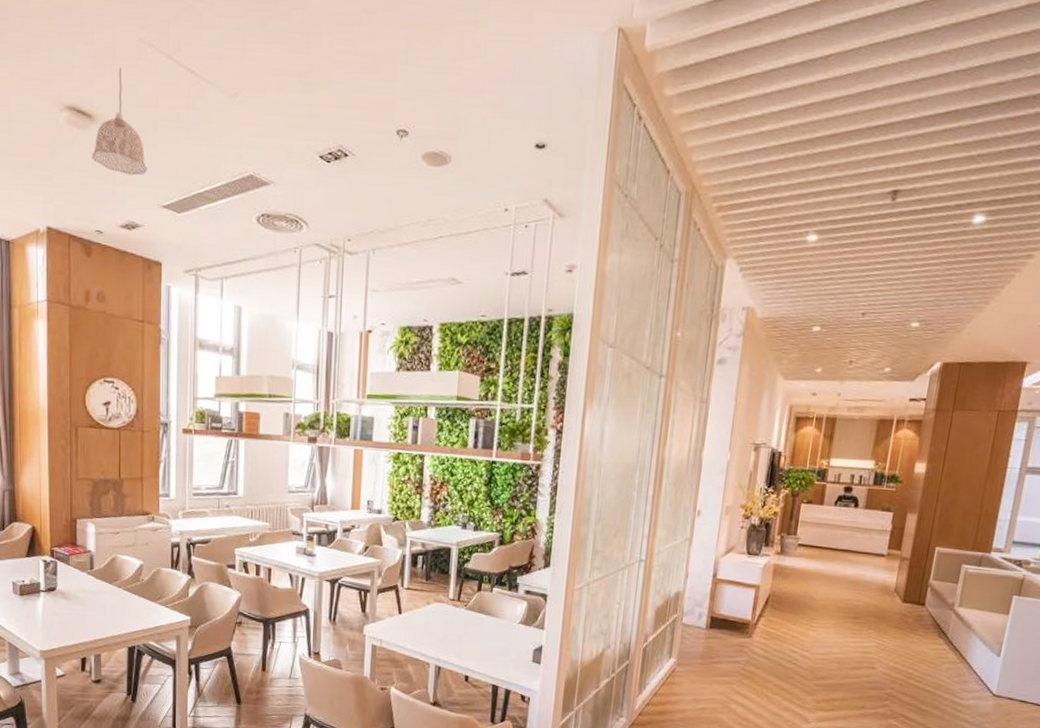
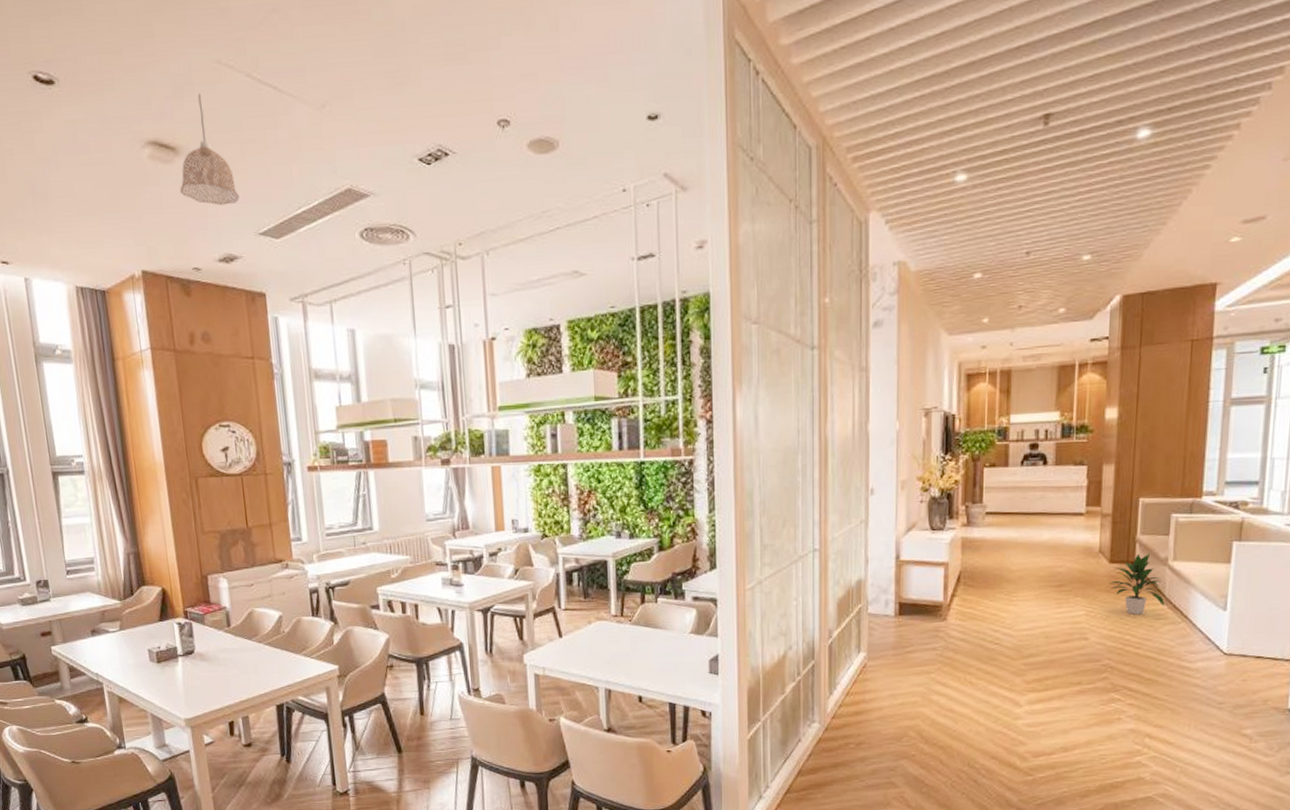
indoor plant: none [900,596,947,652] -> present [1109,553,1165,615]

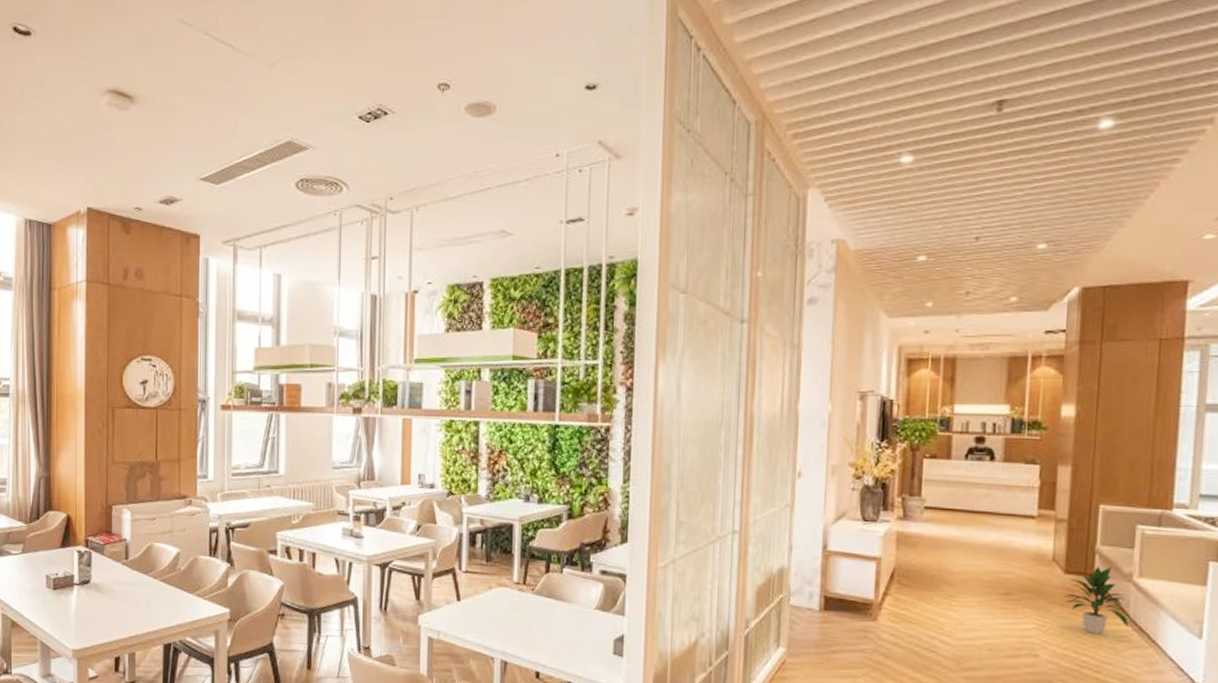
pendant lamp: present [180,93,239,206] -> none [132,48,186,151]

